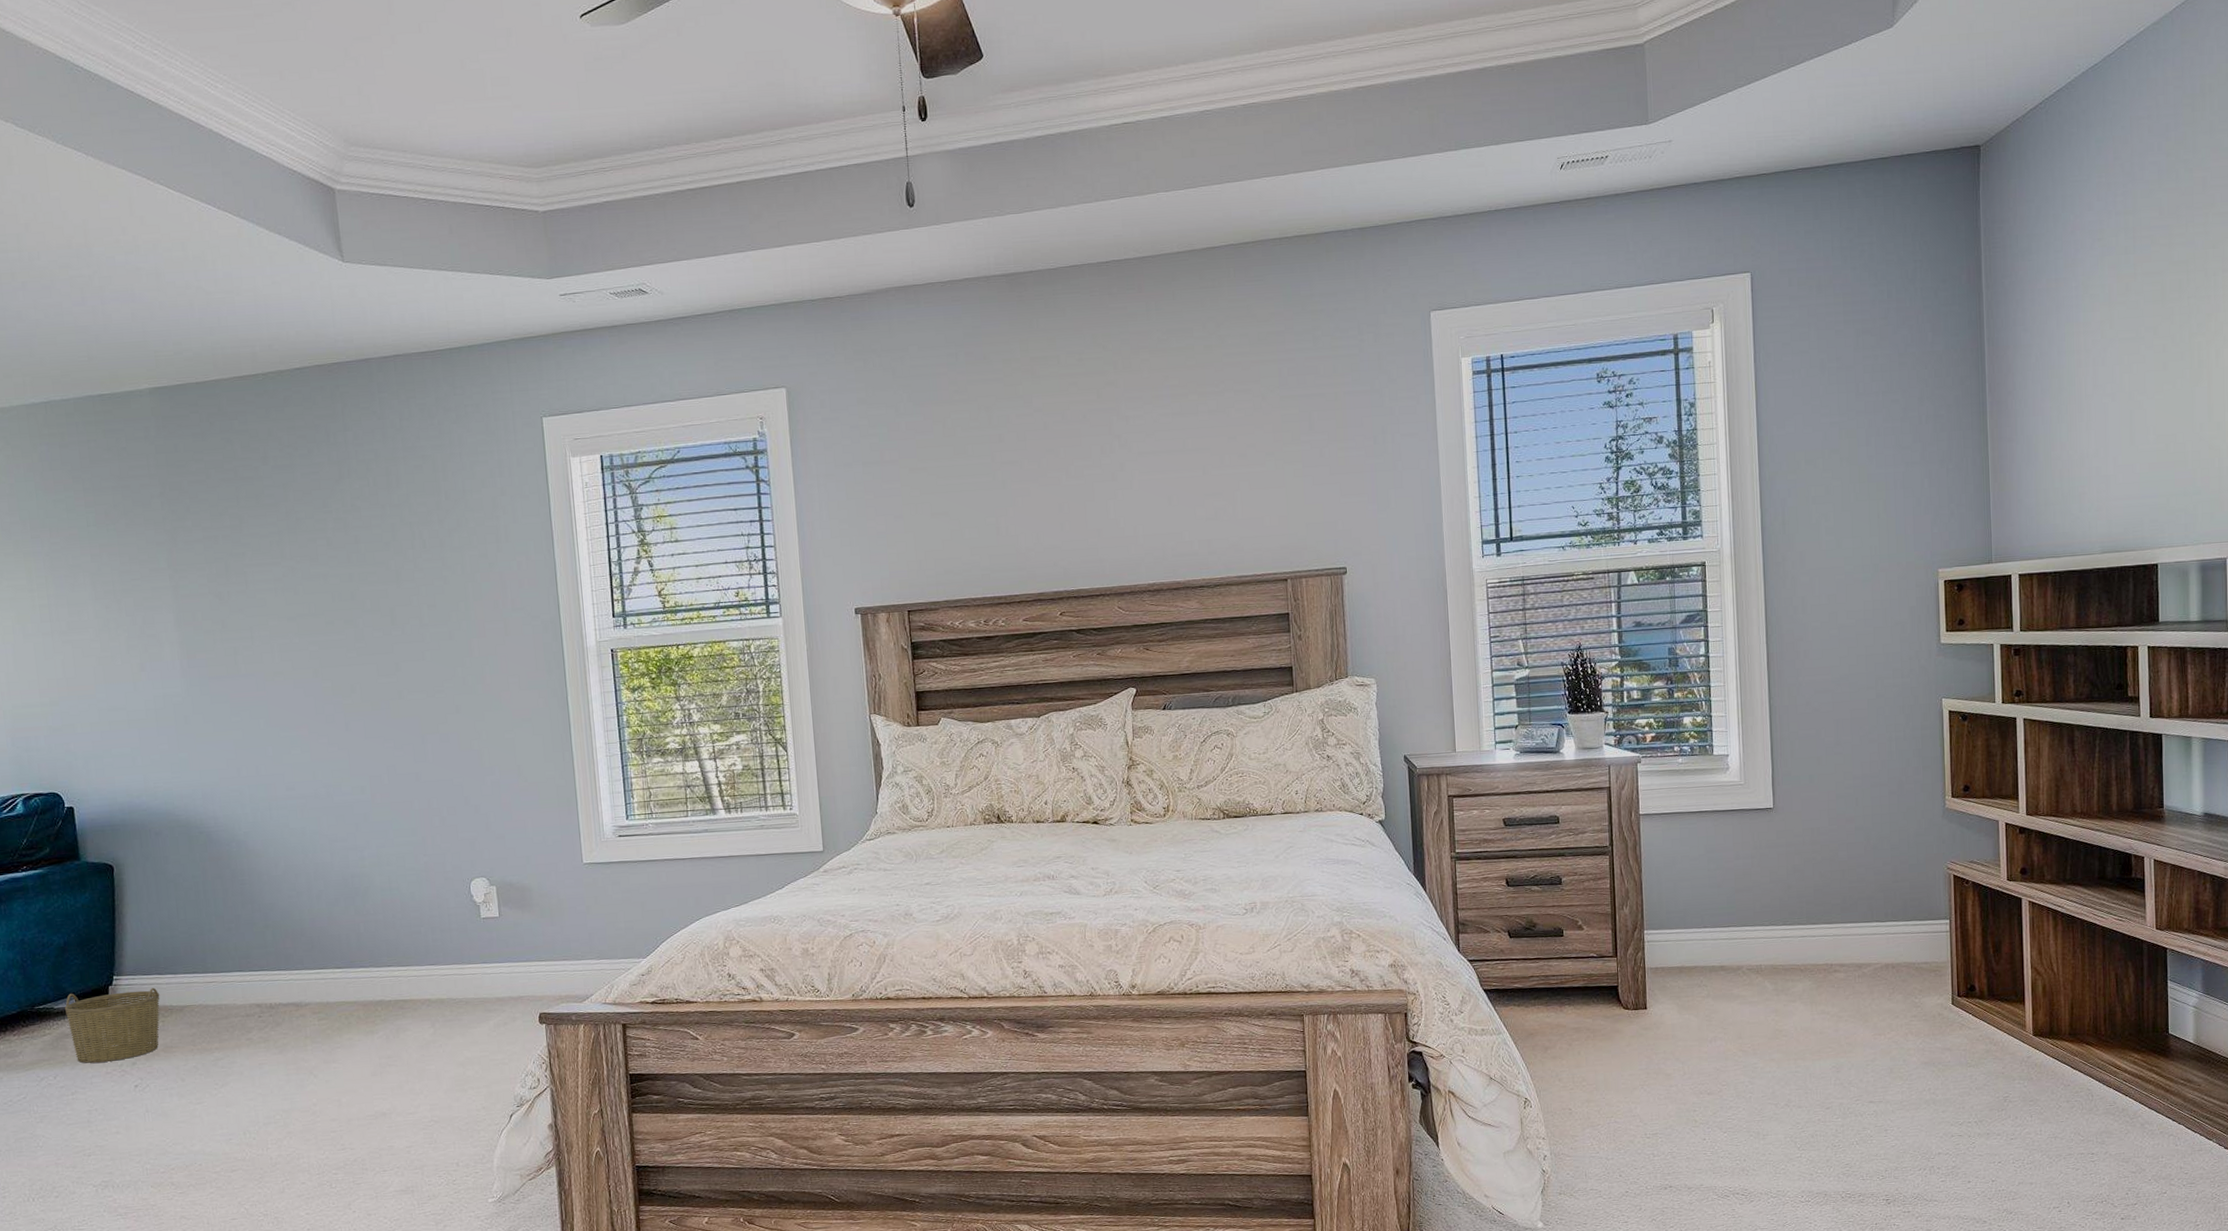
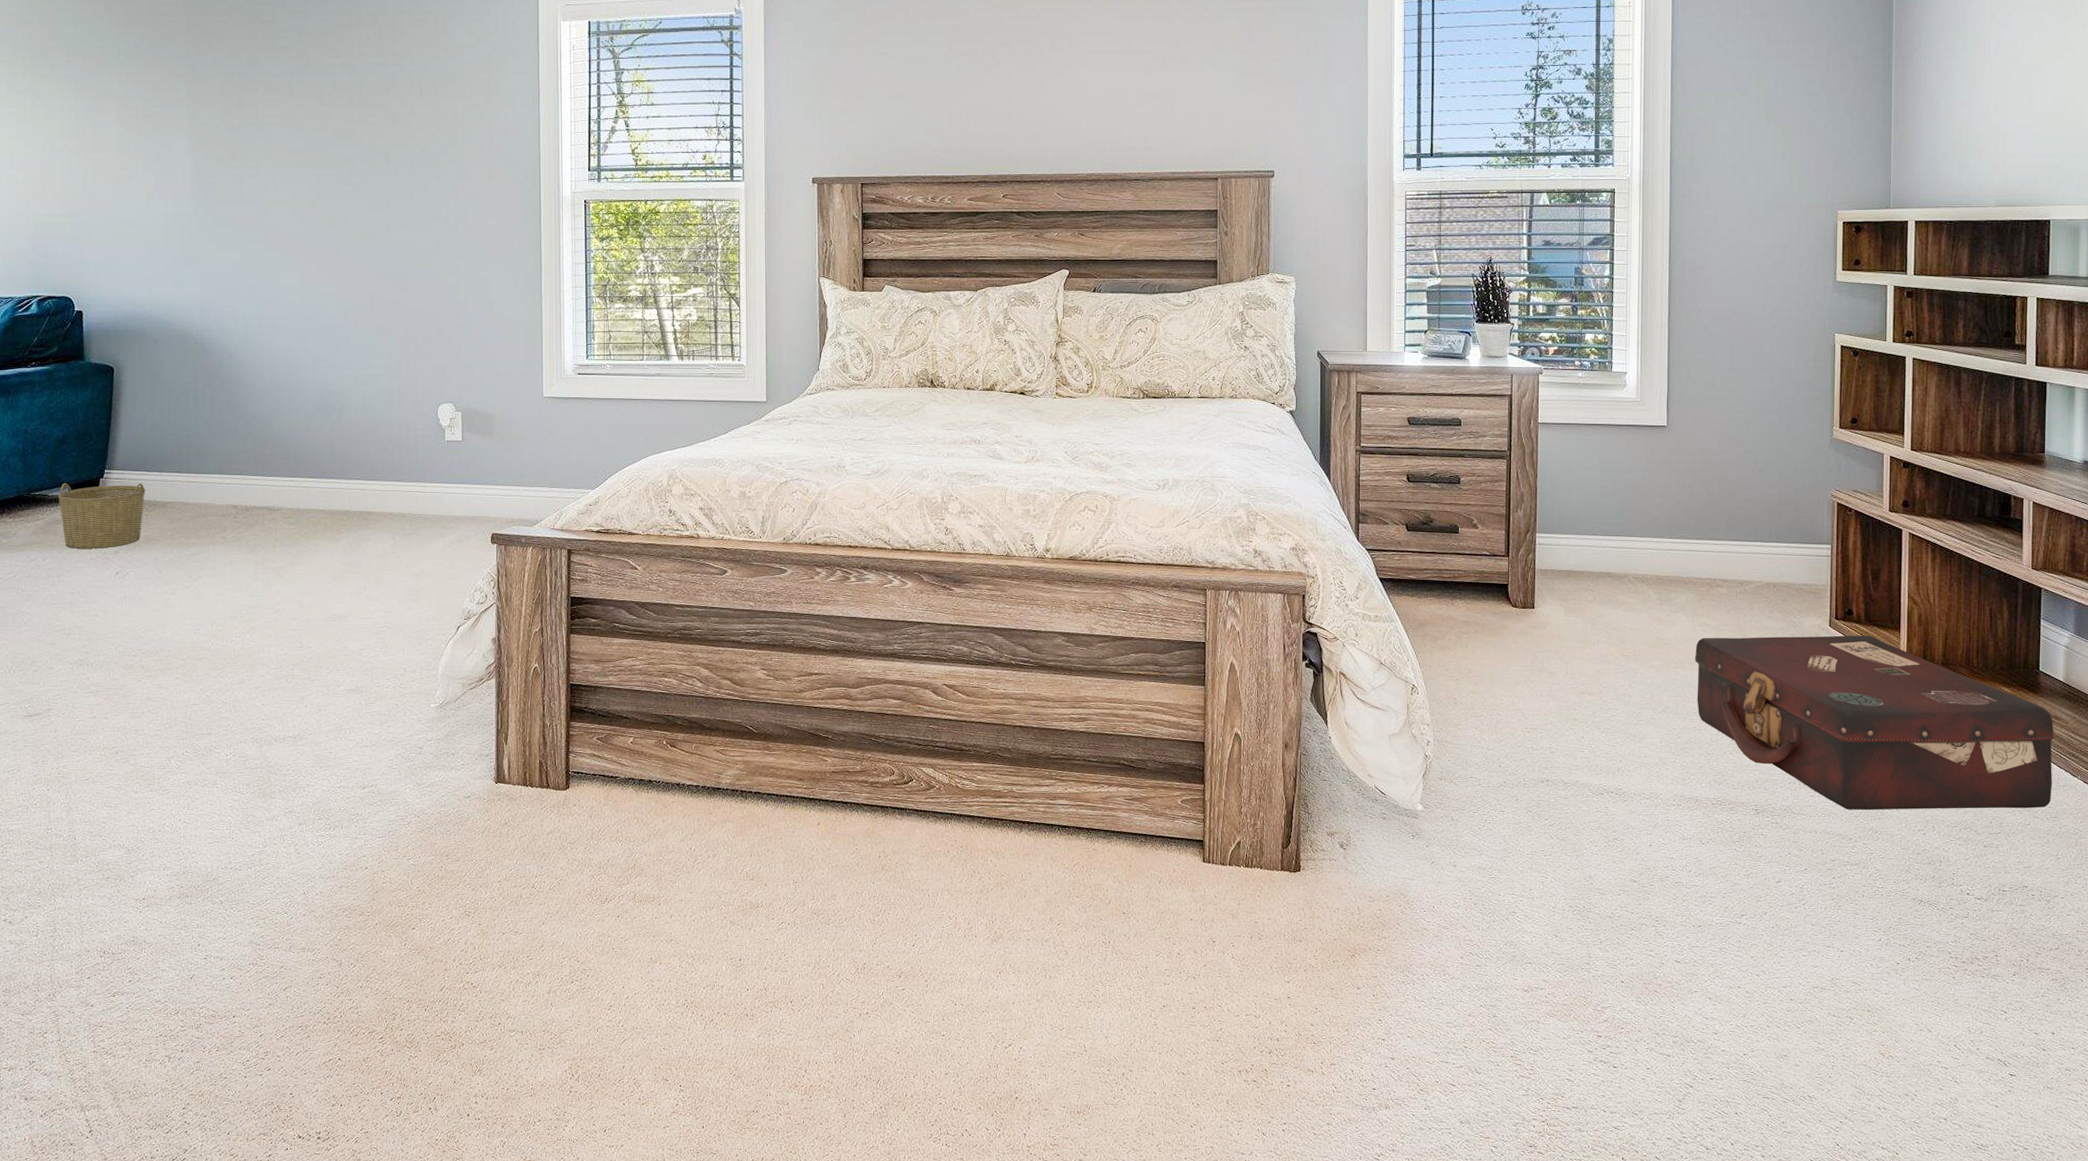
suitcase: none [1815,1010,2187,1192] -> present [1695,635,2054,810]

